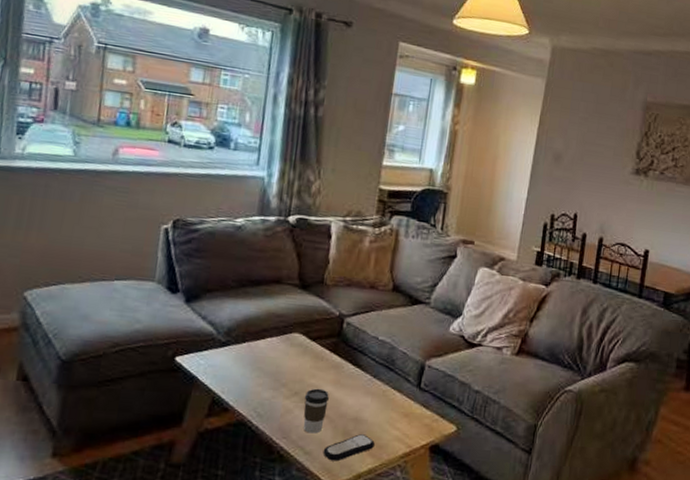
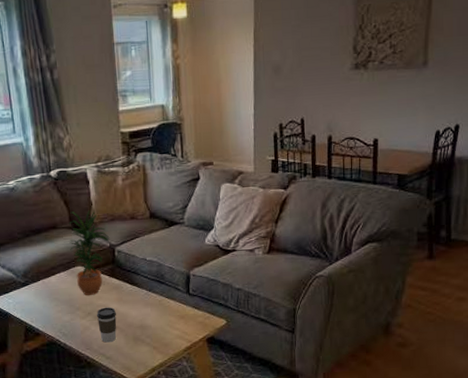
potted plant: none [290,267,341,372] -> present [69,210,110,296]
remote control: present [323,434,375,462] -> none [120,337,161,361]

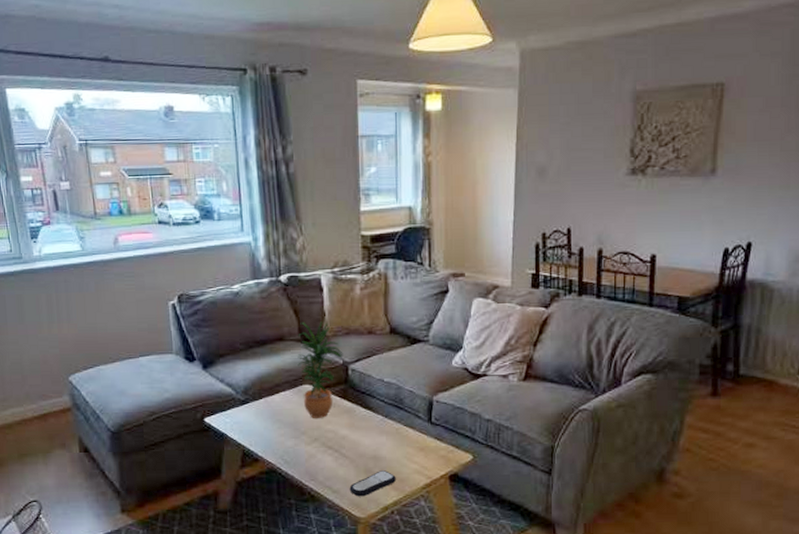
coffee cup: present [96,307,117,343] -> none [323,433,347,474]
remote control: none [120,337,161,361] -> present [349,470,396,497]

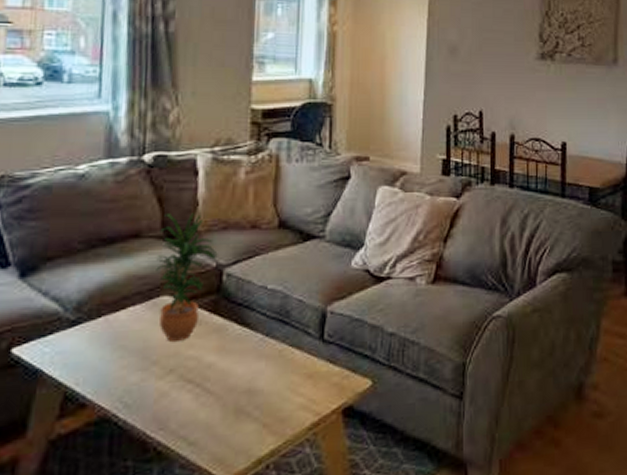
remote control: present [349,470,396,497] -> none [211,408,275,449]

